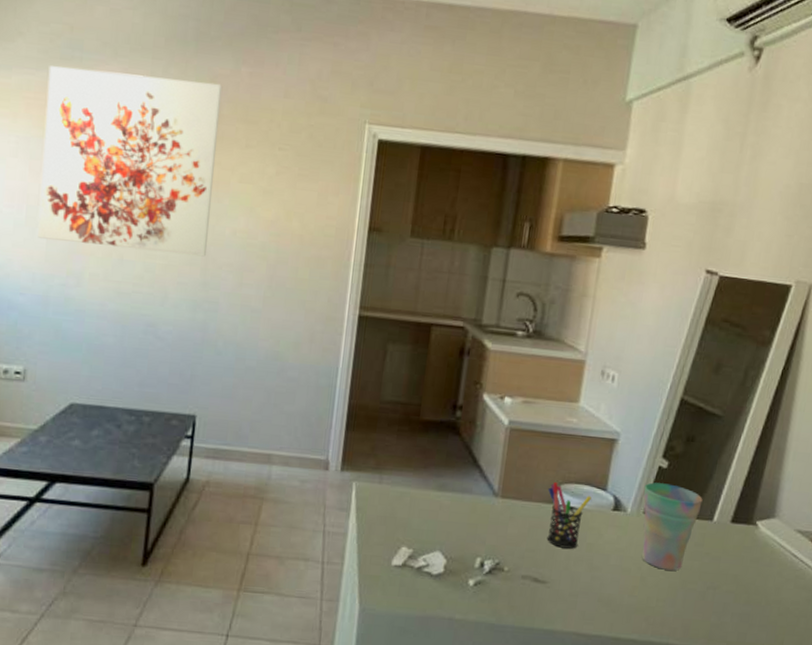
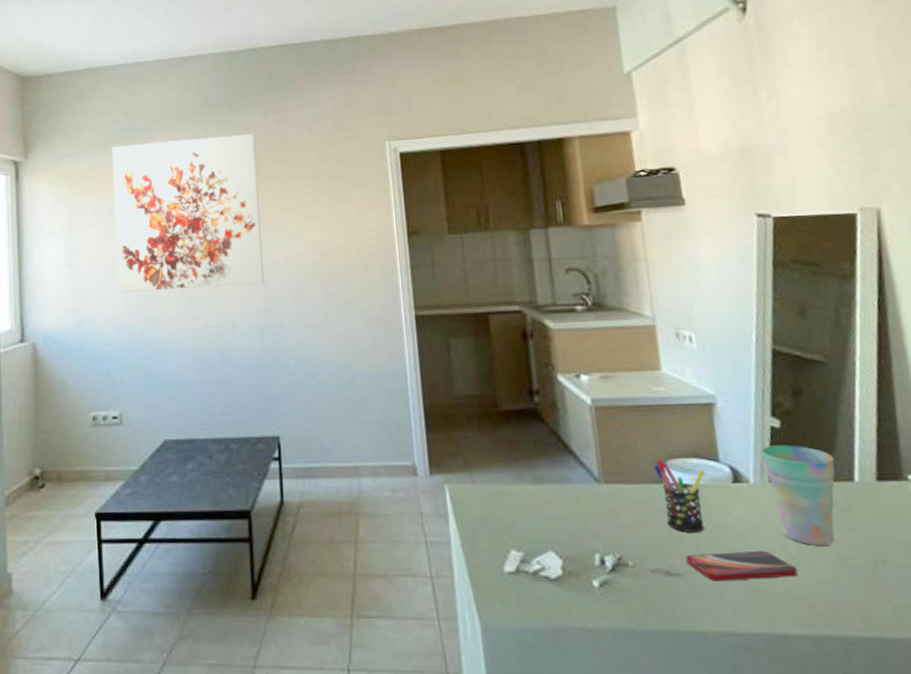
smartphone: none [554,566,644,593] -> present [686,551,797,581]

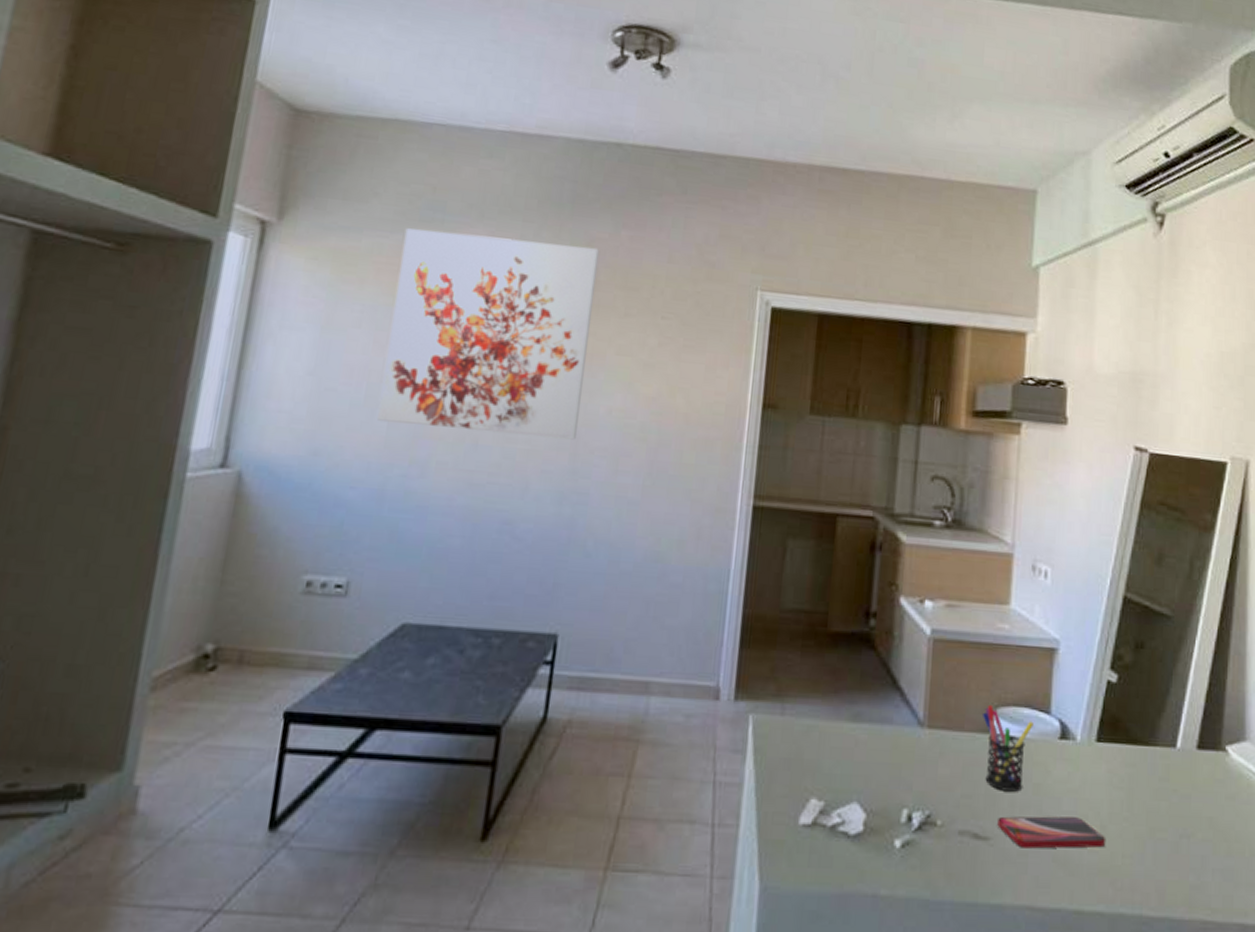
cup: present [761,445,835,546] -> none [1093,701,1162,815]

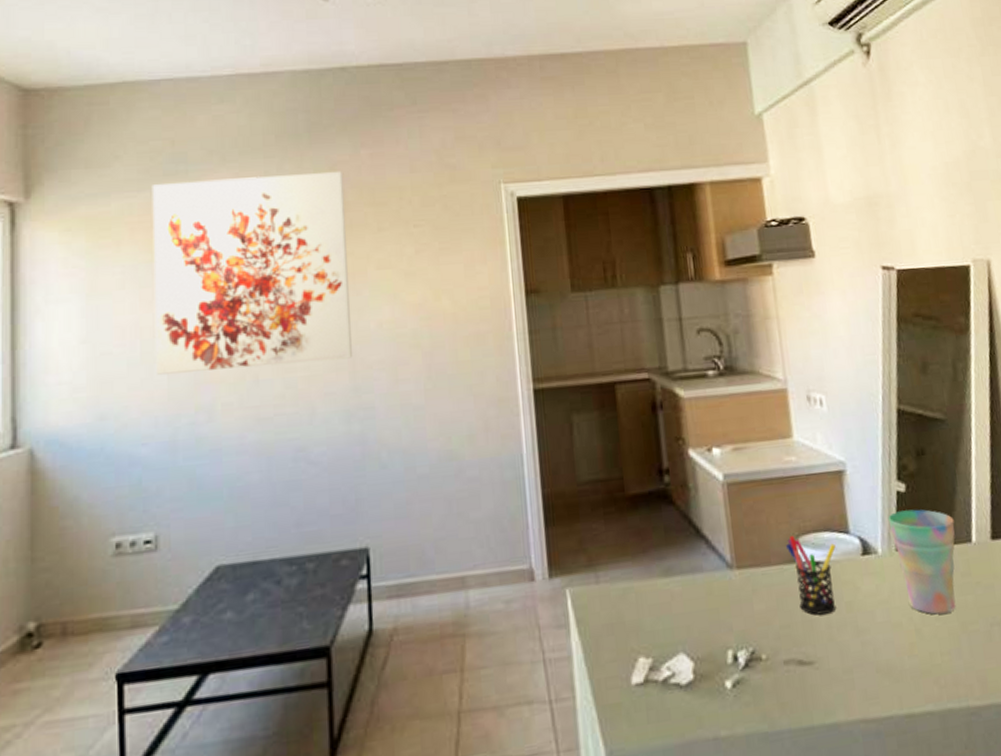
smartphone: present [997,816,1105,849] -> none [818,626,923,665]
cup: none [1093,701,1162,815] -> present [888,509,956,615]

